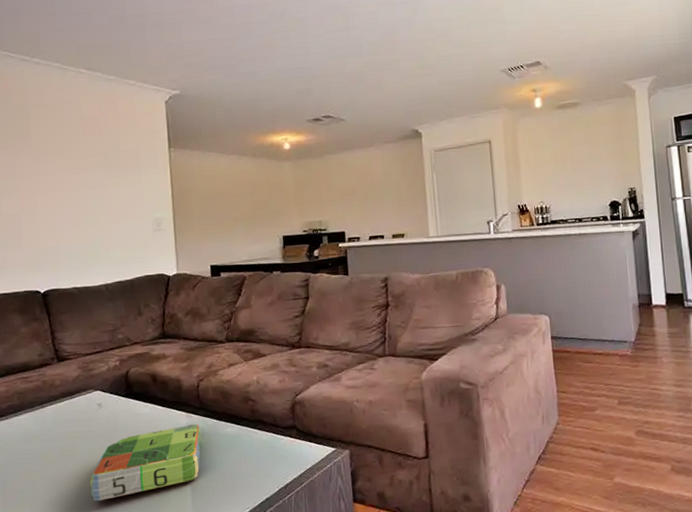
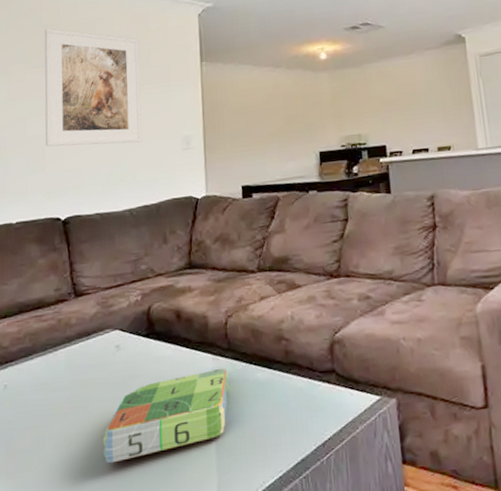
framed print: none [13,110,115,225] -> present [44,28,142,147]

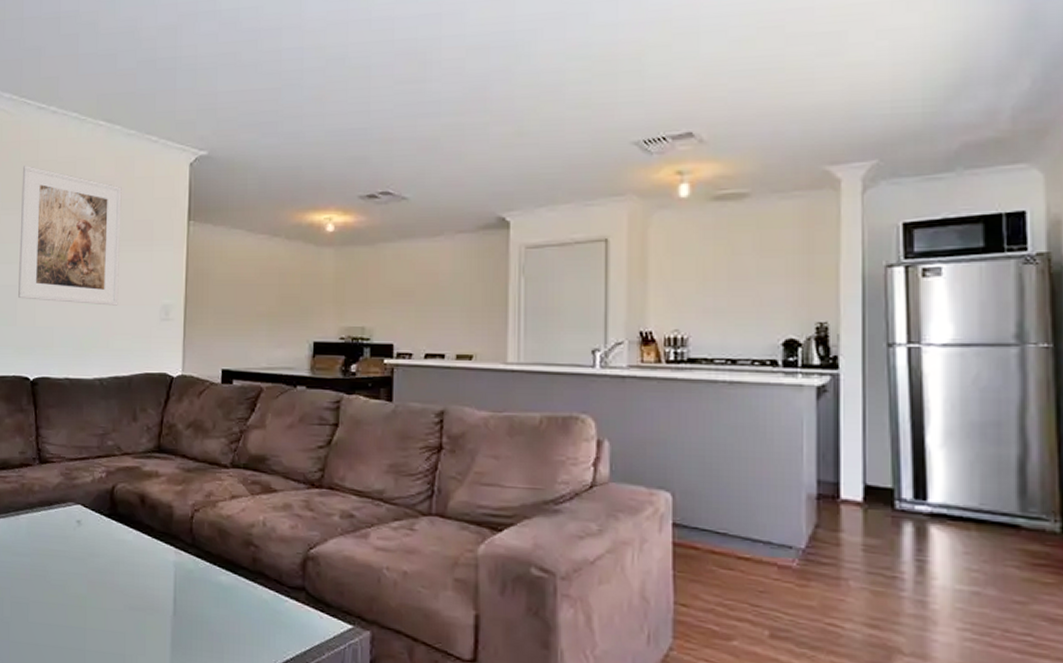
board game: present [103,369,229,464] -> none [58,563,190,638]

